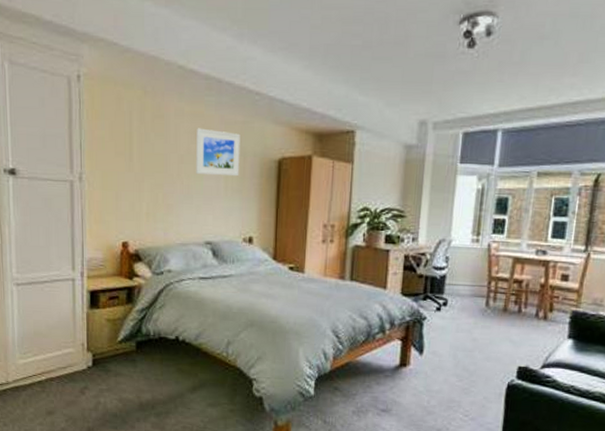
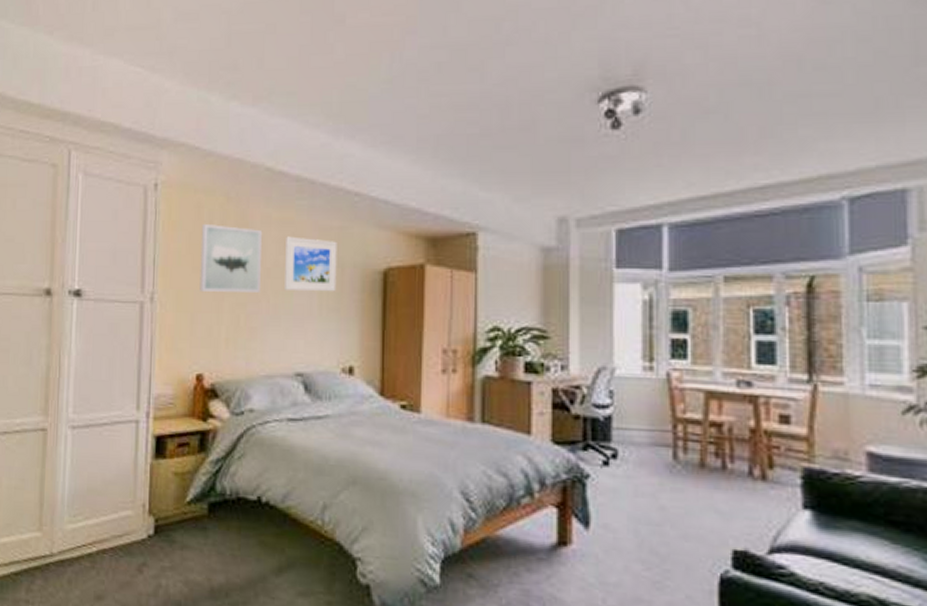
wall art: none [122,114,177,175] -> present [199,224,263,292]

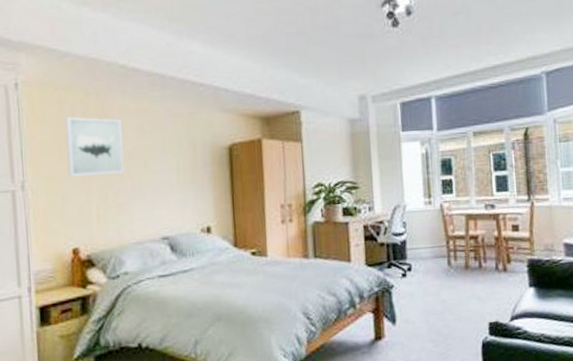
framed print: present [285,236,337,292] -> none [143,123,191,170]

